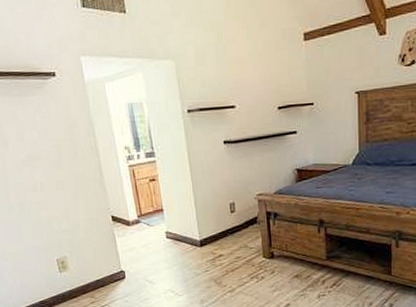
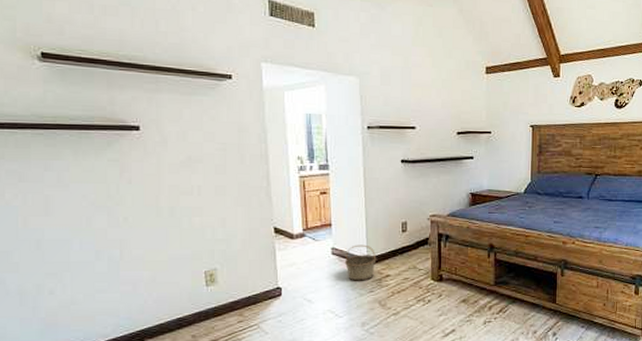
basket: none [178,227,209,262] -> present [344,244,377,281]

